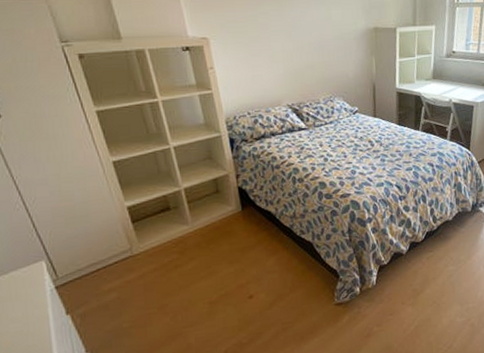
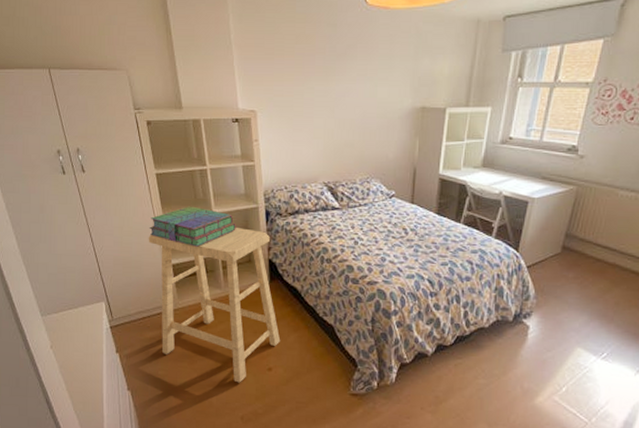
stack of books: none [94,142,199,185] -> present [149,206,236,247]
stool: none [94,158,260,318] -> present [148,228,281,383]

